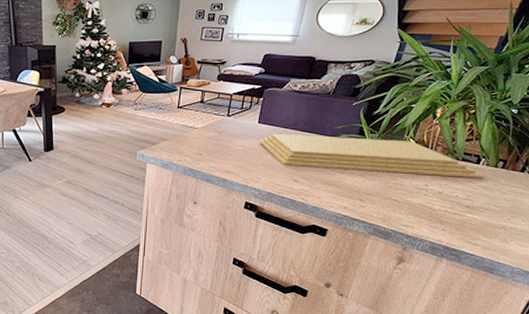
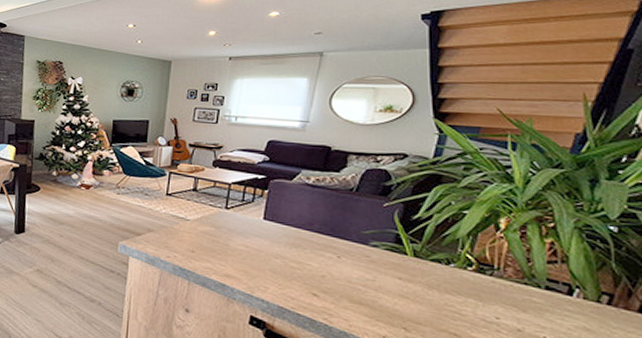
cutting board: present [259,133,484,179] -> none [265,233,582,317]

